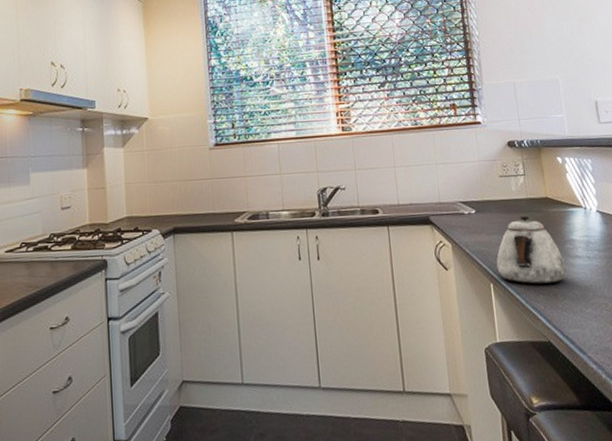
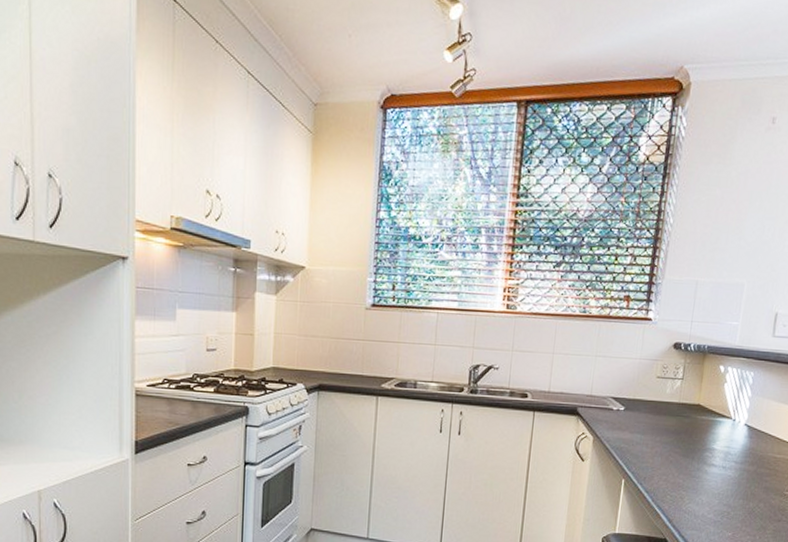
teapot: present [496,215,567,285] -> none [632,419,700,487]

